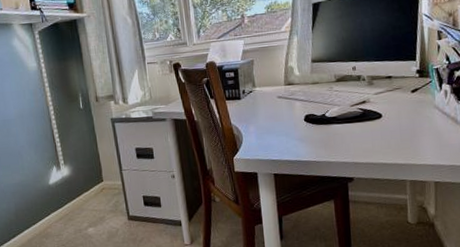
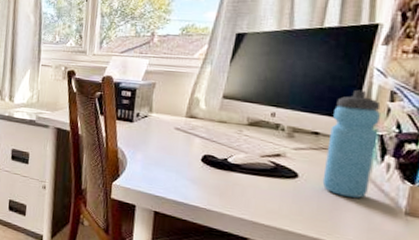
water bottle: none [399,34,435,125] -> present [322,89,381,198]

